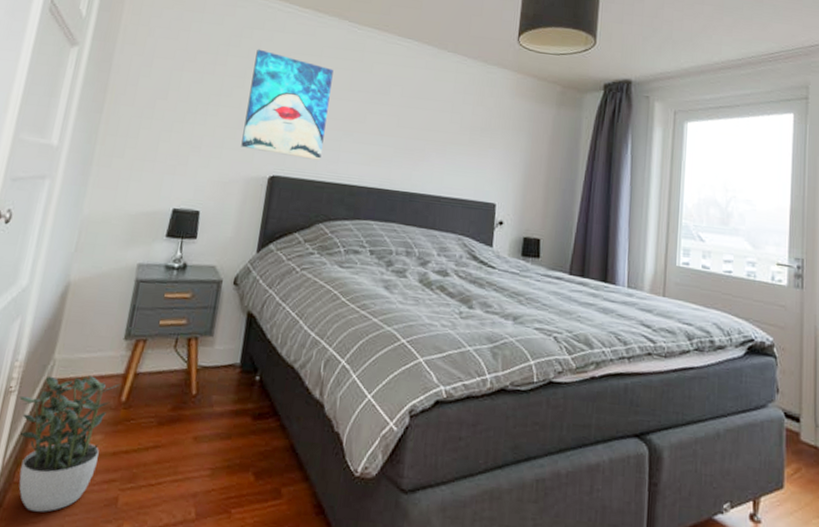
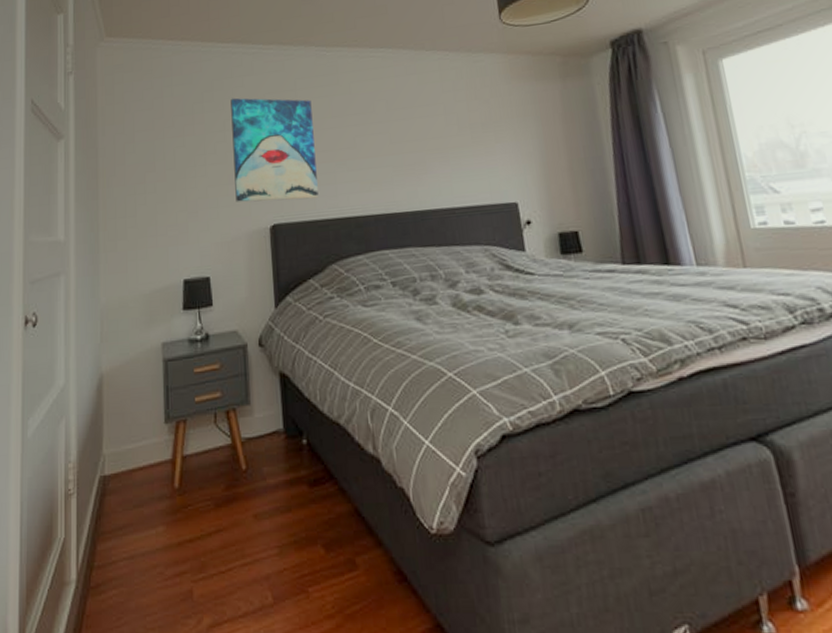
potted plant: present [18,375,122,512] -> none [79,466,172,615]

